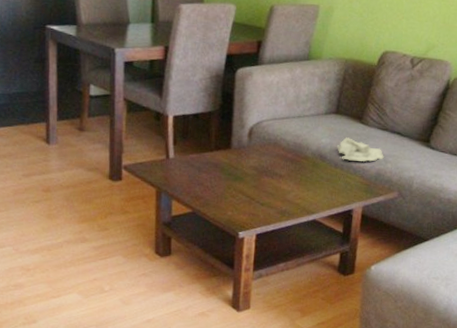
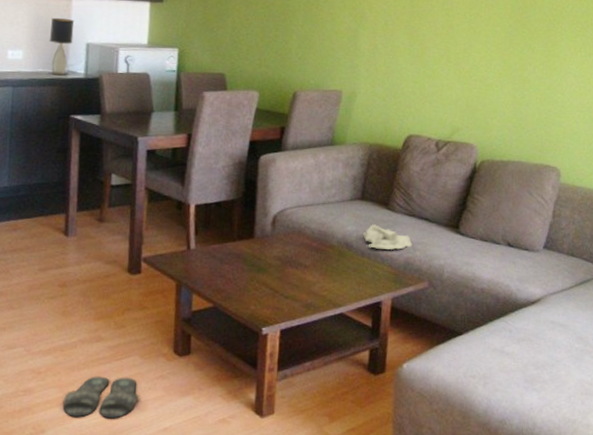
slippers: none [52,273,125,313] -> present [62,376,140,420]

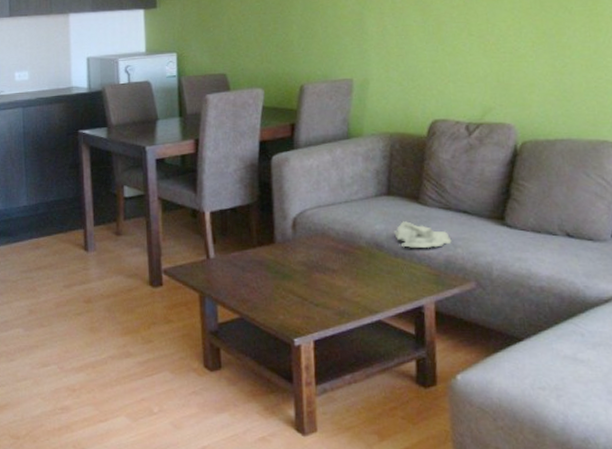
table lamp: present [49,17,75,76] -> none [51,35,74,92]
slippers: present [62,376,140,420] -> none [99,392,175,439]

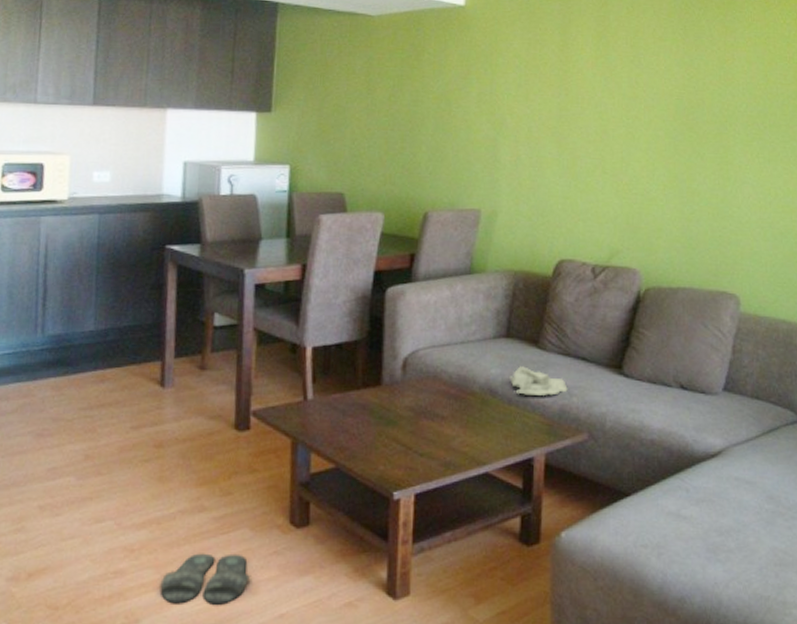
slippers: none [99,392,175,439] -> present [160,553,251,606]

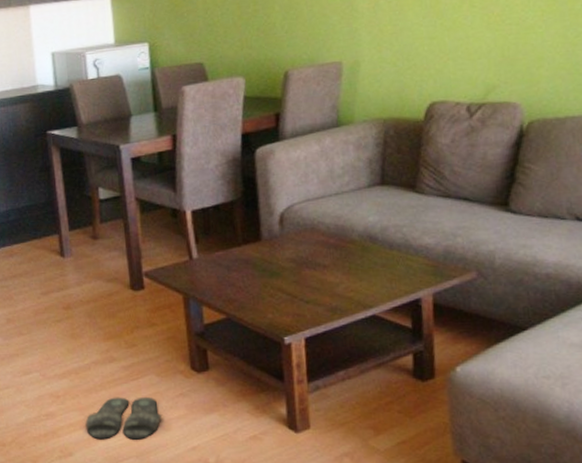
tissue: present [510,366,568,397] -> none [389,211,451,240]

